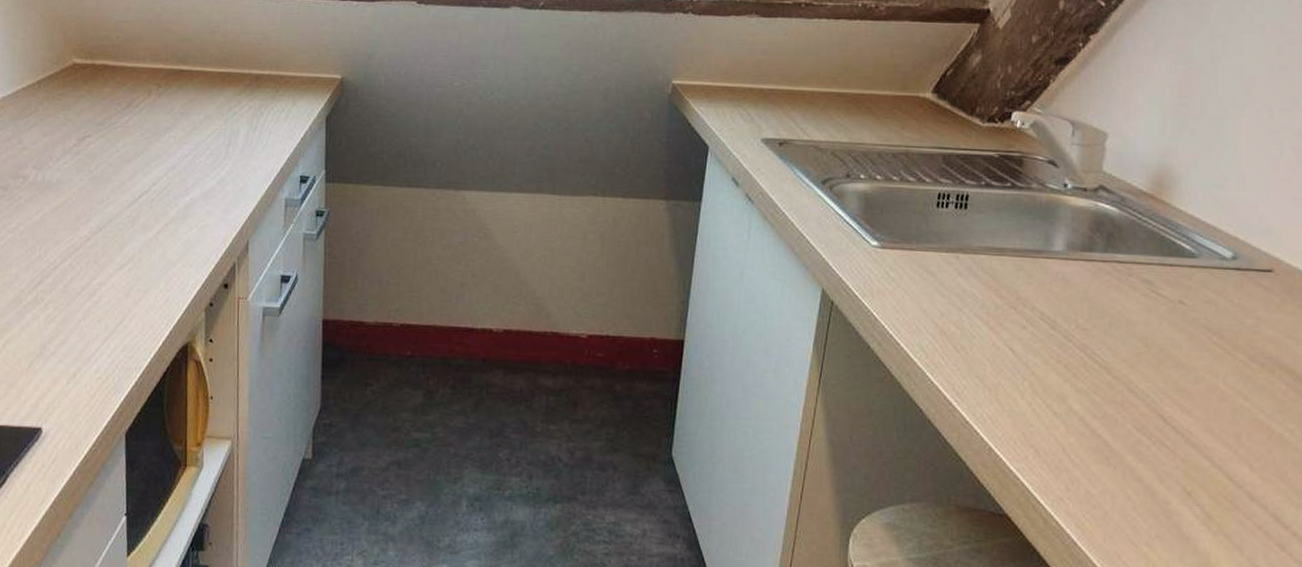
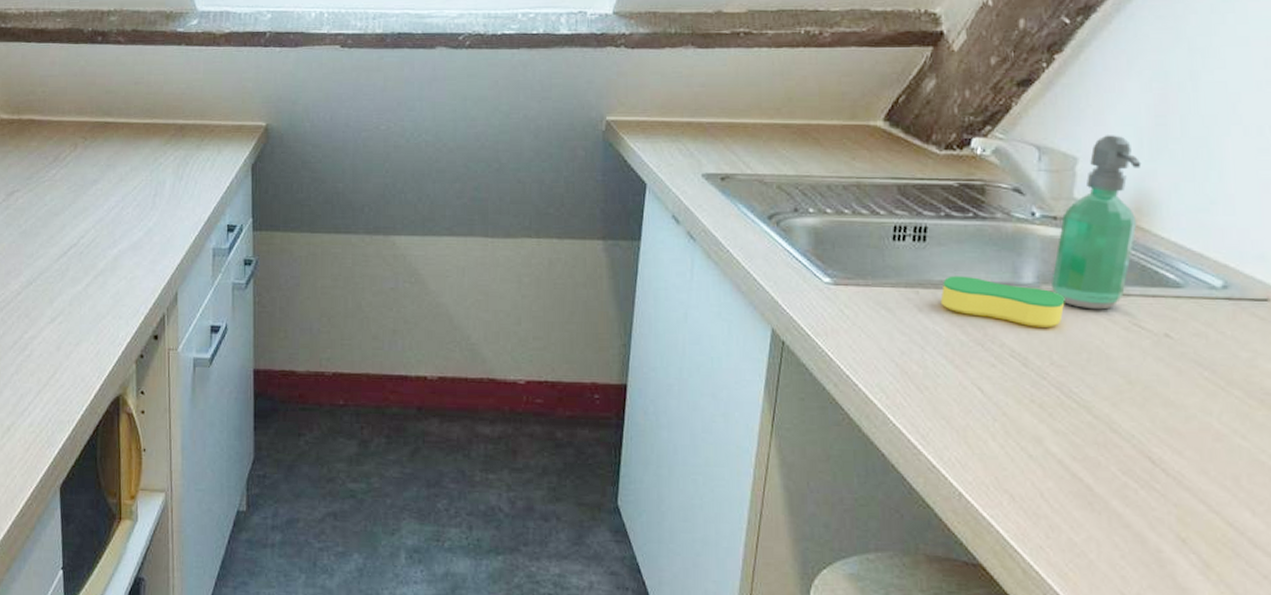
sponge: none [978,242,1091,293] -> present [940,276,1065,327]
soap dispenser: none [1080,113,1165,277] -> present [1052,135,1142,310]

